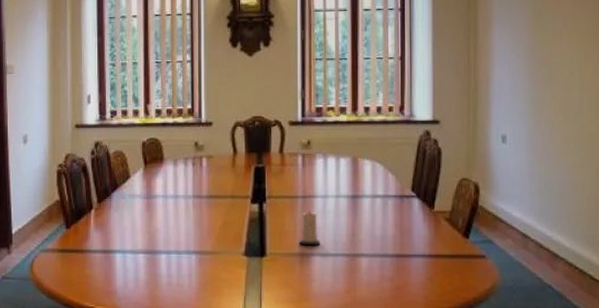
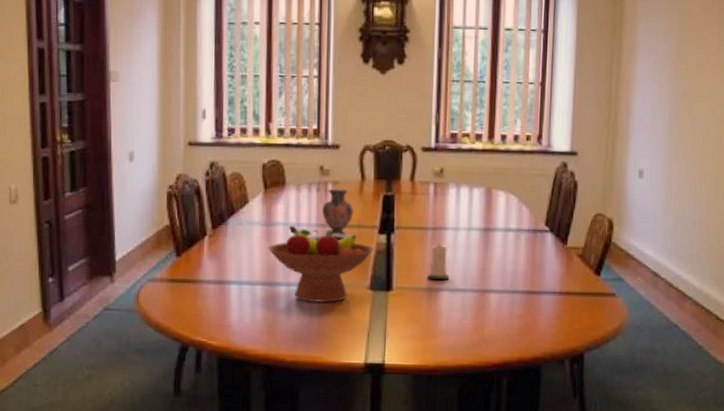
fruit bowl: none [149,197,247,269] -> present [268,225,374,303]
vase: none [188,162,228,209] -> present [311,188,354,239]

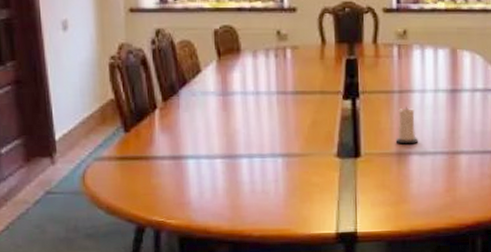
fruit bowl: present [268,225,374,303] -> none [226,94,339,173]
vase: present [311,188,354,239] -> none [271,53,316,106]

